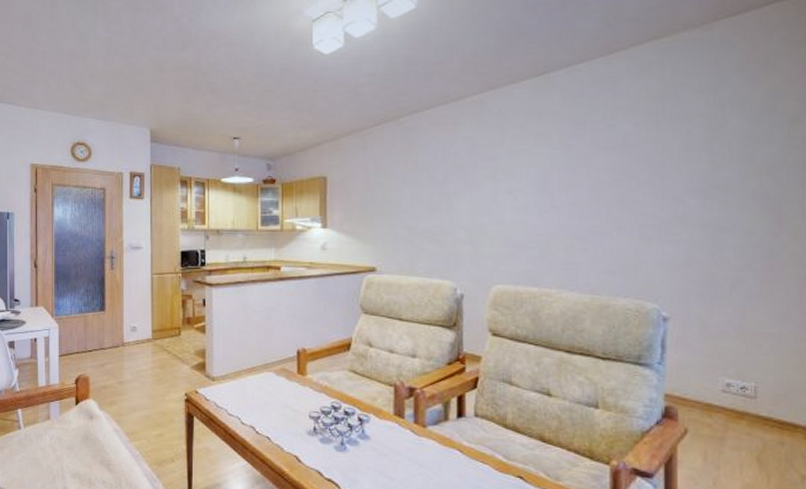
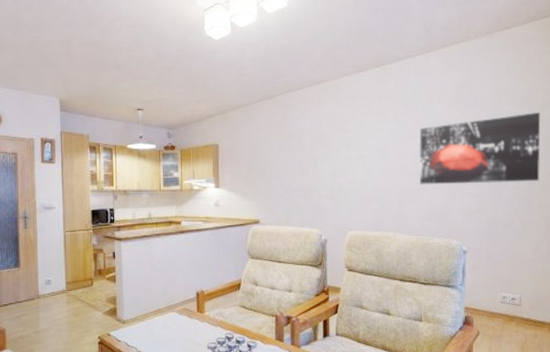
wall art: none [595,127,791,228] -> present [419,111,541,185]

